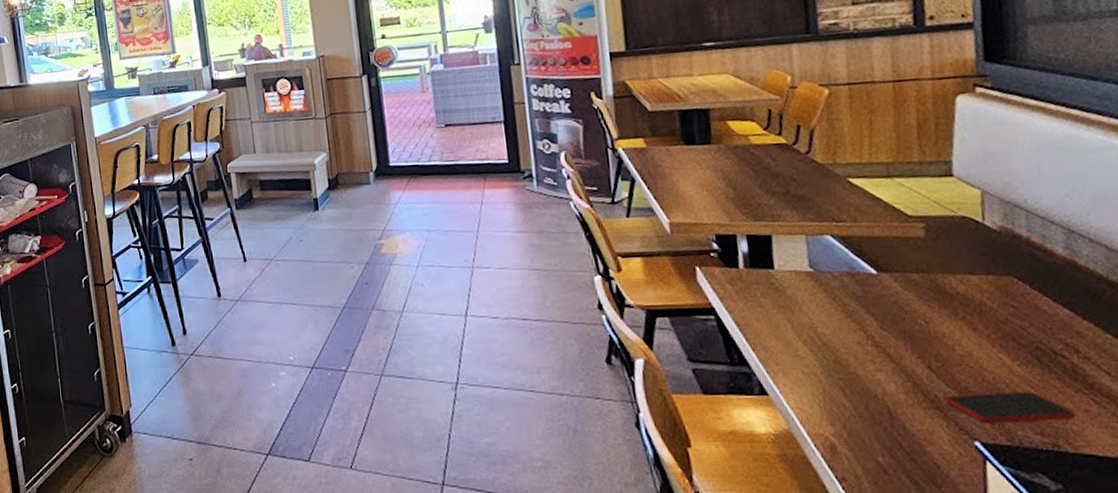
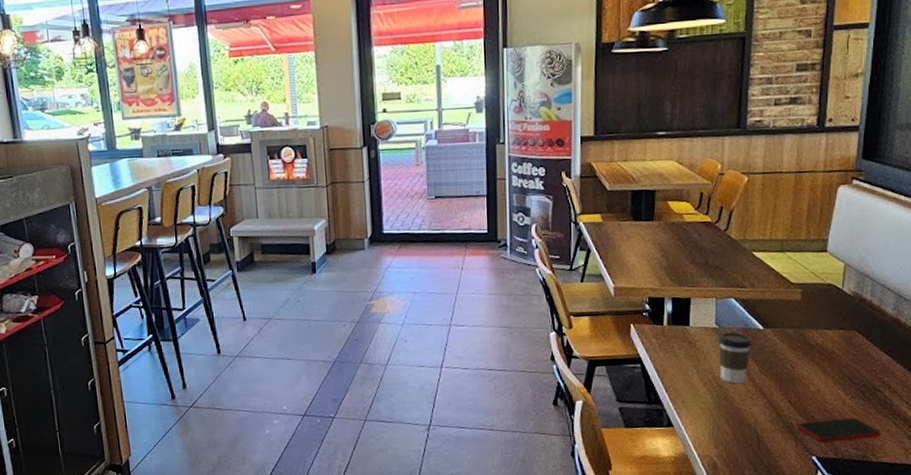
coffee cup: none [816,276,863,343] -> present [719,331,751,384]

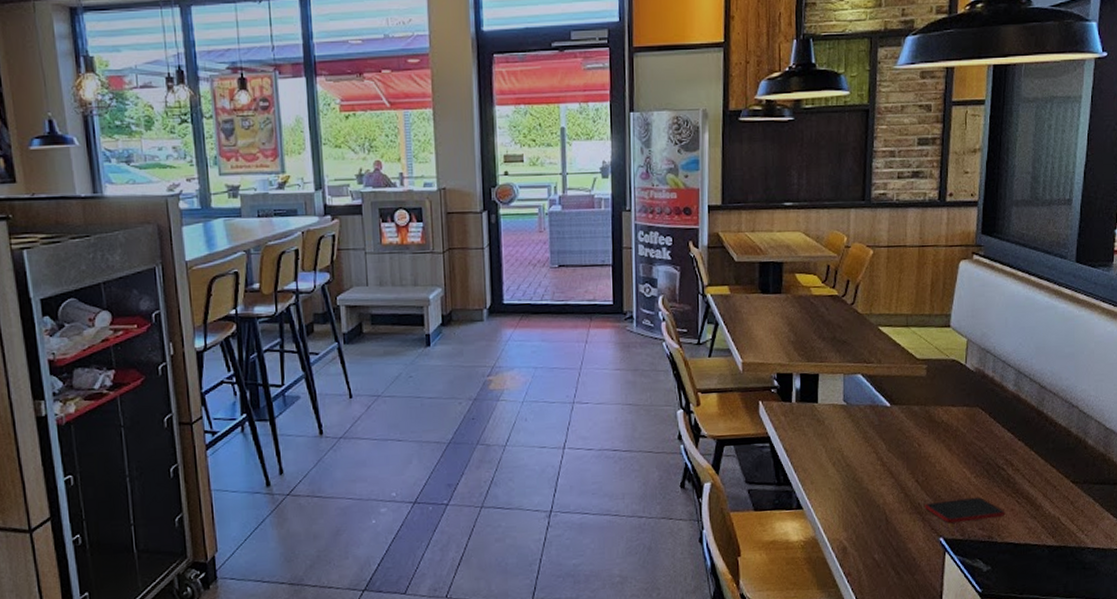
coffee cup: present [719,331,751,384] -> none [847,408,879,464]

